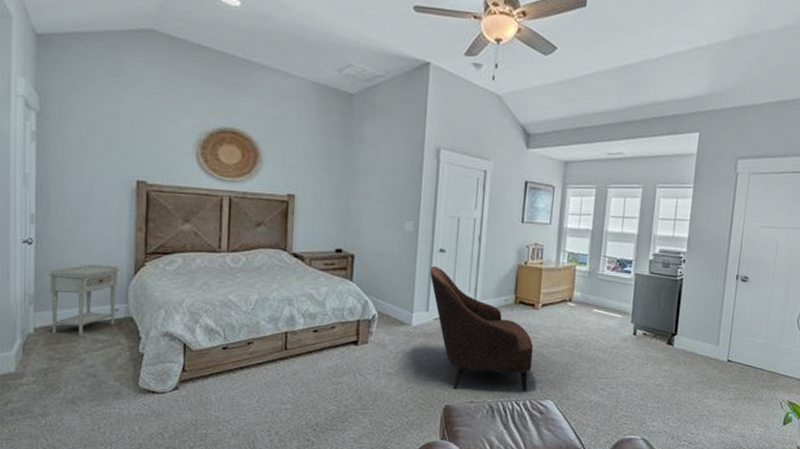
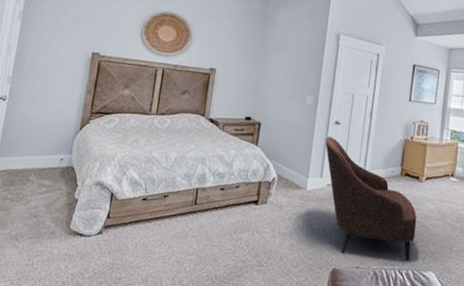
nightstand: present [49,264,120,336] -> none [9,119,69,180]

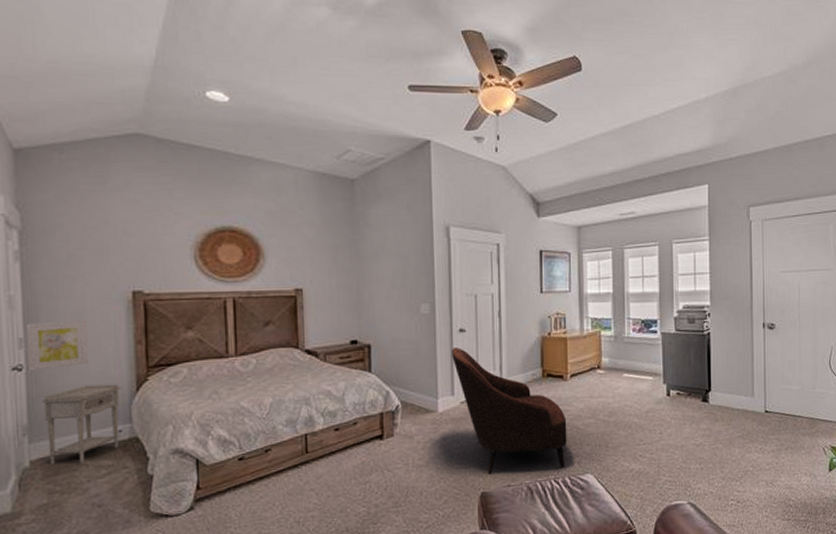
nightstand: none [9,119,69,180] -> present [42,384,120,464]
wall art: none [10,66,57,104] -> present [26,320,89,371]

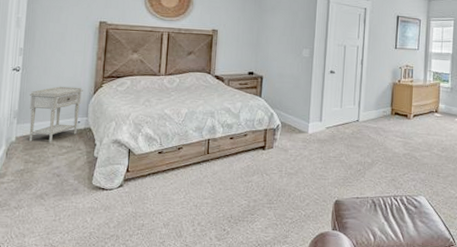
wall art: present [26,320,89,371] -> none [24,38,67,72]
armchair: present [452,348,567,475] -> none [323,85,408,188]

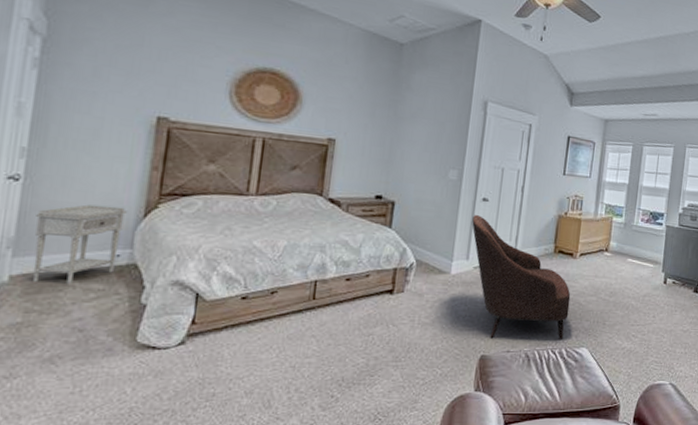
armchair: none [323,85,408,188] -> present [472,215,571,339]

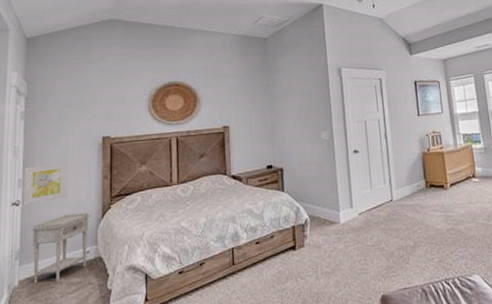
wall art: none [27,133,102,184] -> present [24,162,68,205]
armchair: present [472,215,571,339] -> none [348,166,454,279]

